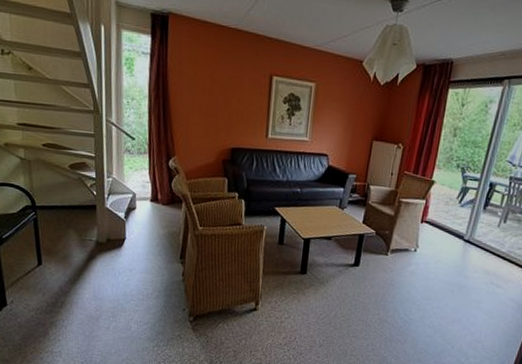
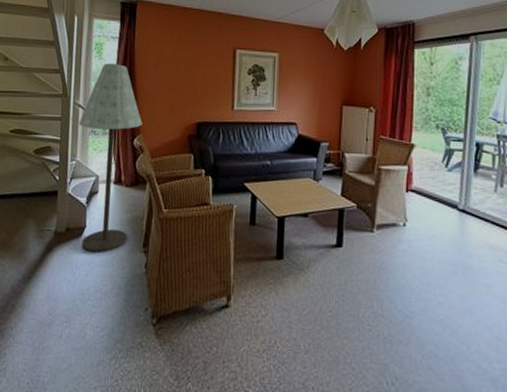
floor lamp: none [112,81,178,262] -> present [78,64,143,253]

